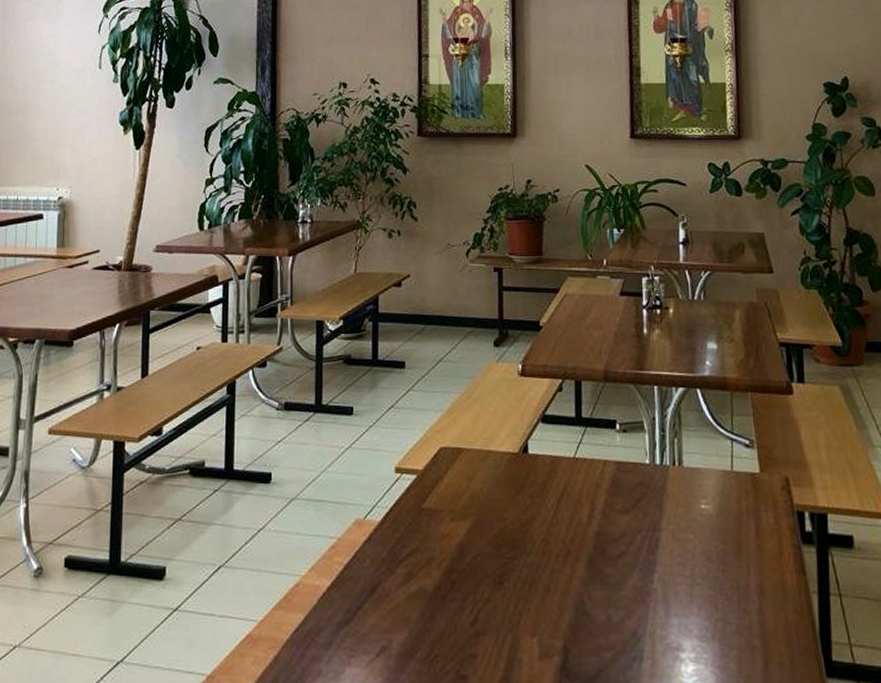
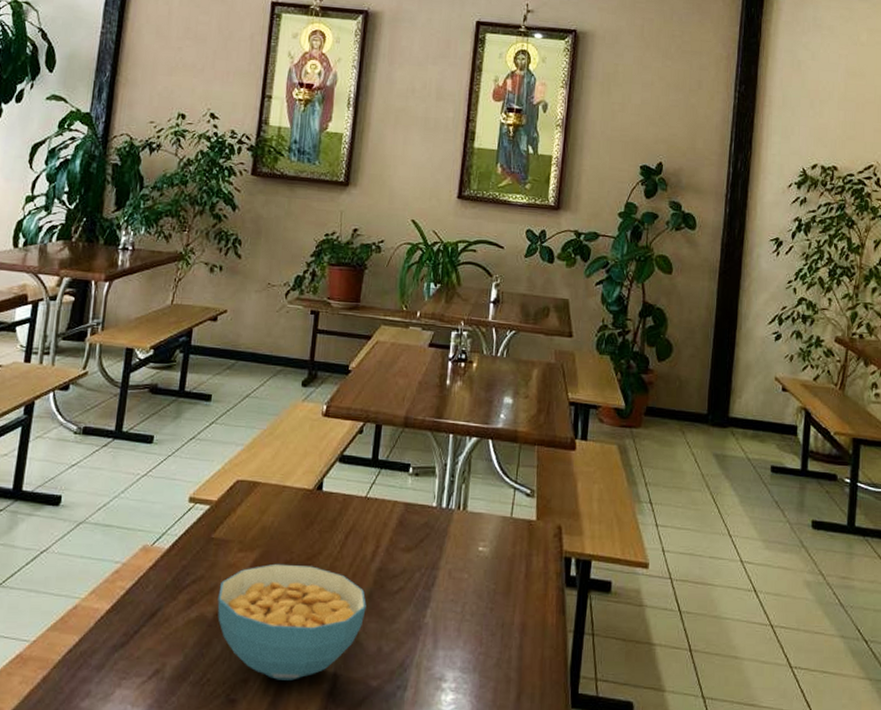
cereal bowl: none [436,532,589,654] -> present [217,563,367,681]

